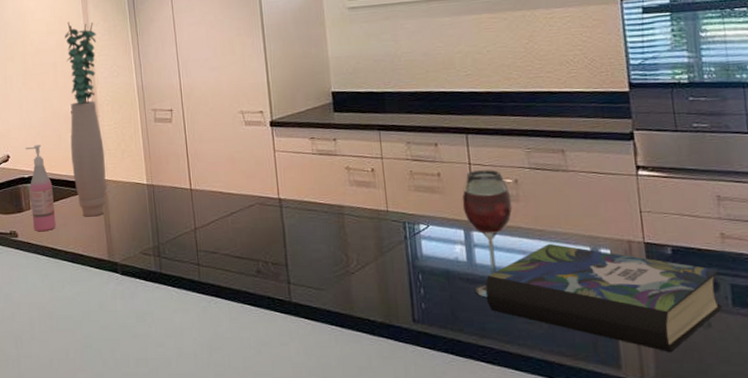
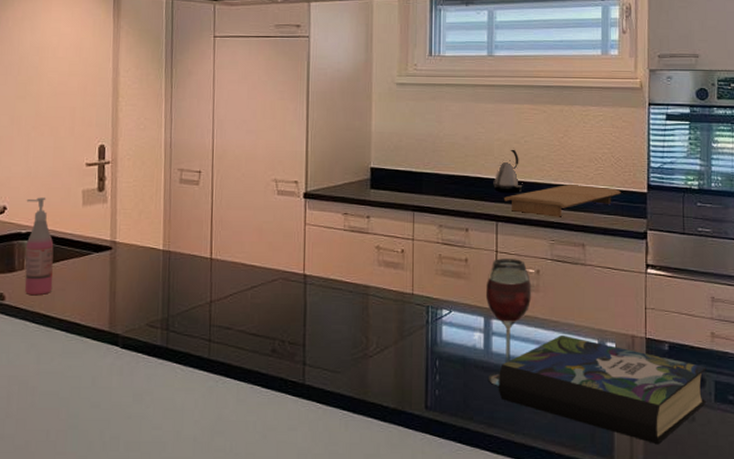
vase: present [64,21,106,217] -> none [79,64,125,282]
kettle: none [458,59,490,106] -> present [493,148,523,194]
cutting board: none [472,89,600,125] -> present [504,183,622,217]

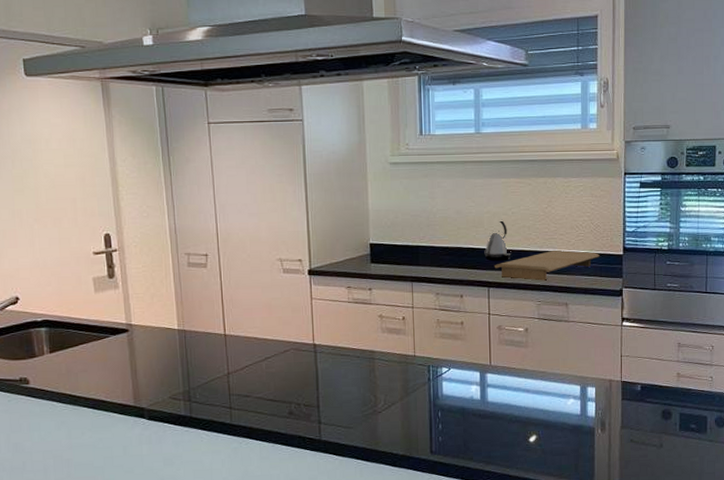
soap dispenser: present [24,197,54,295] -> none [37,286,75,377]
wineglass: present [485,259,532,386] -> none [480,319,522,430]
book: present [498,334,708,445] -> none [493,383,674,469]

